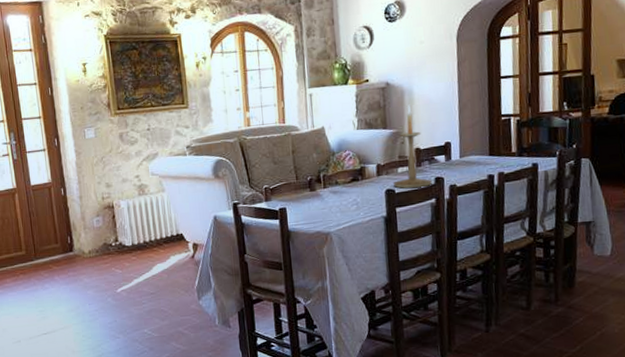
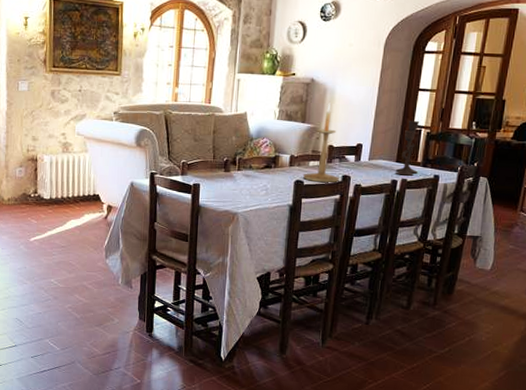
candlestick: none [490,109,514,169] -> present [395,120,420,176]

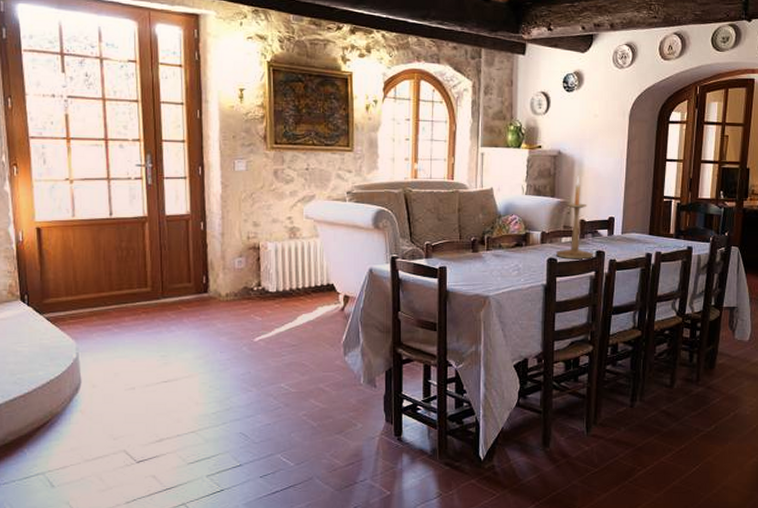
candlestick: present [395,120,420,176] -> none [649,191,671,248]

